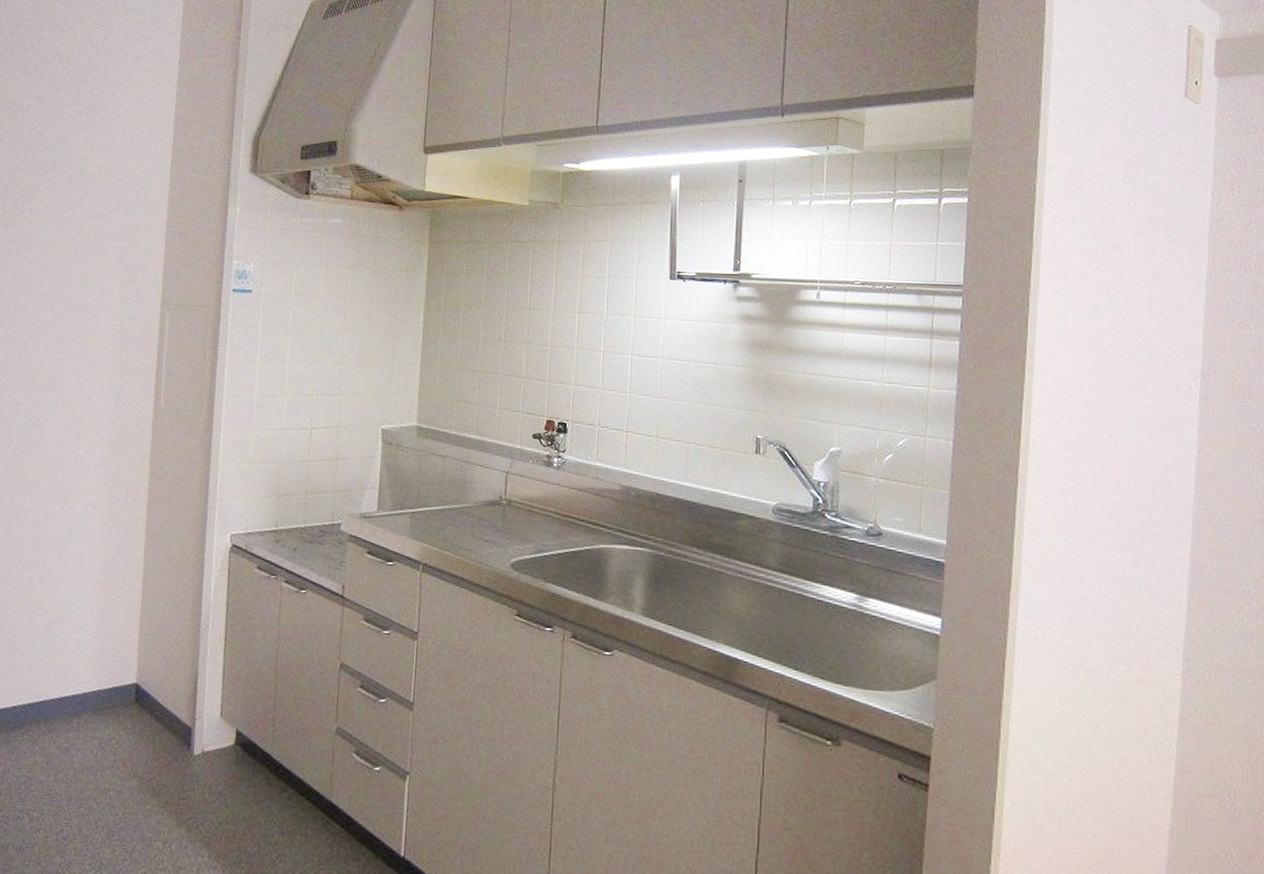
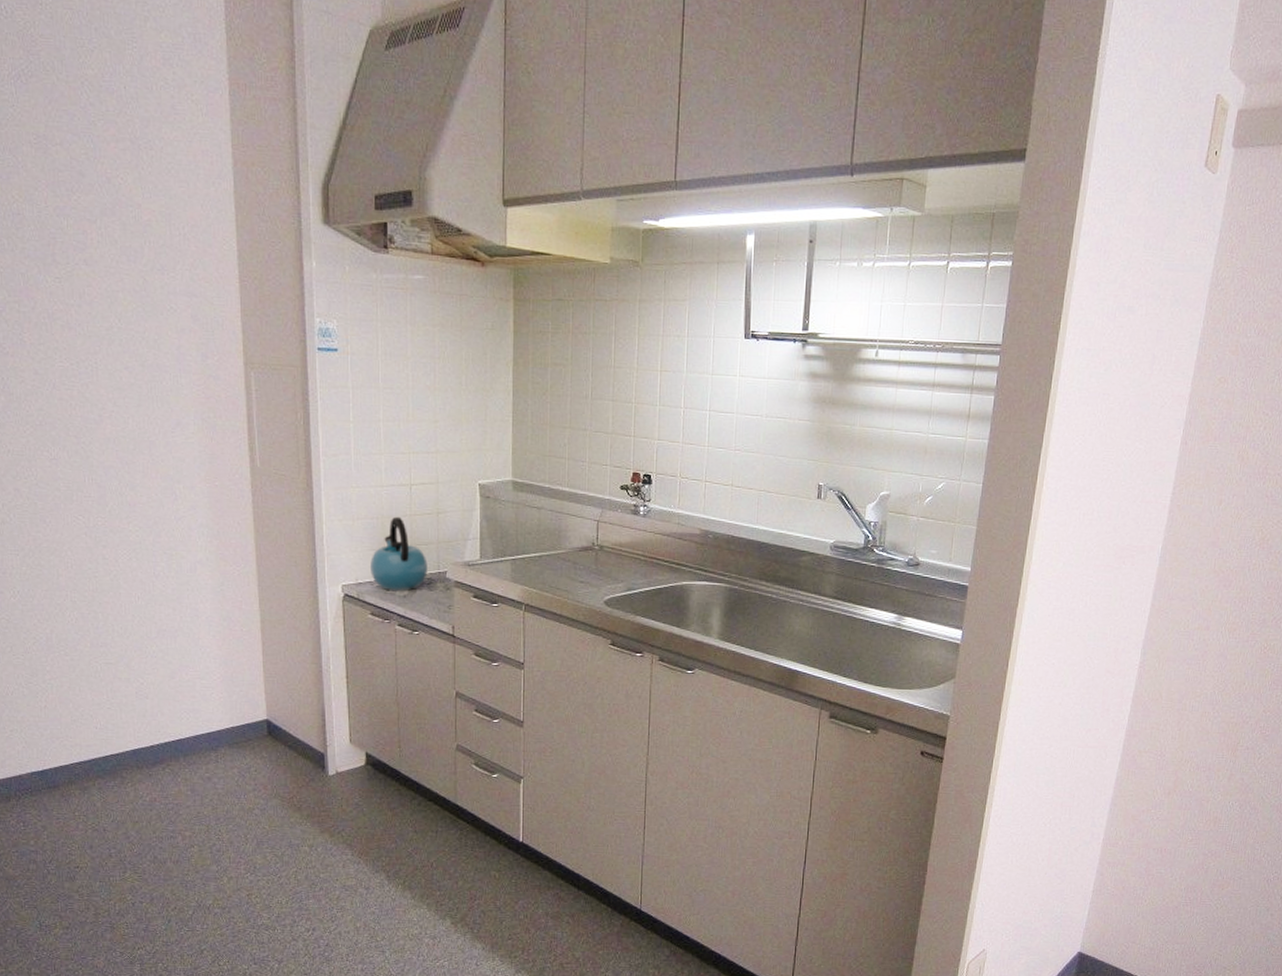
kettle: none [261,461,322,543] -> present [370,516,428,591]

